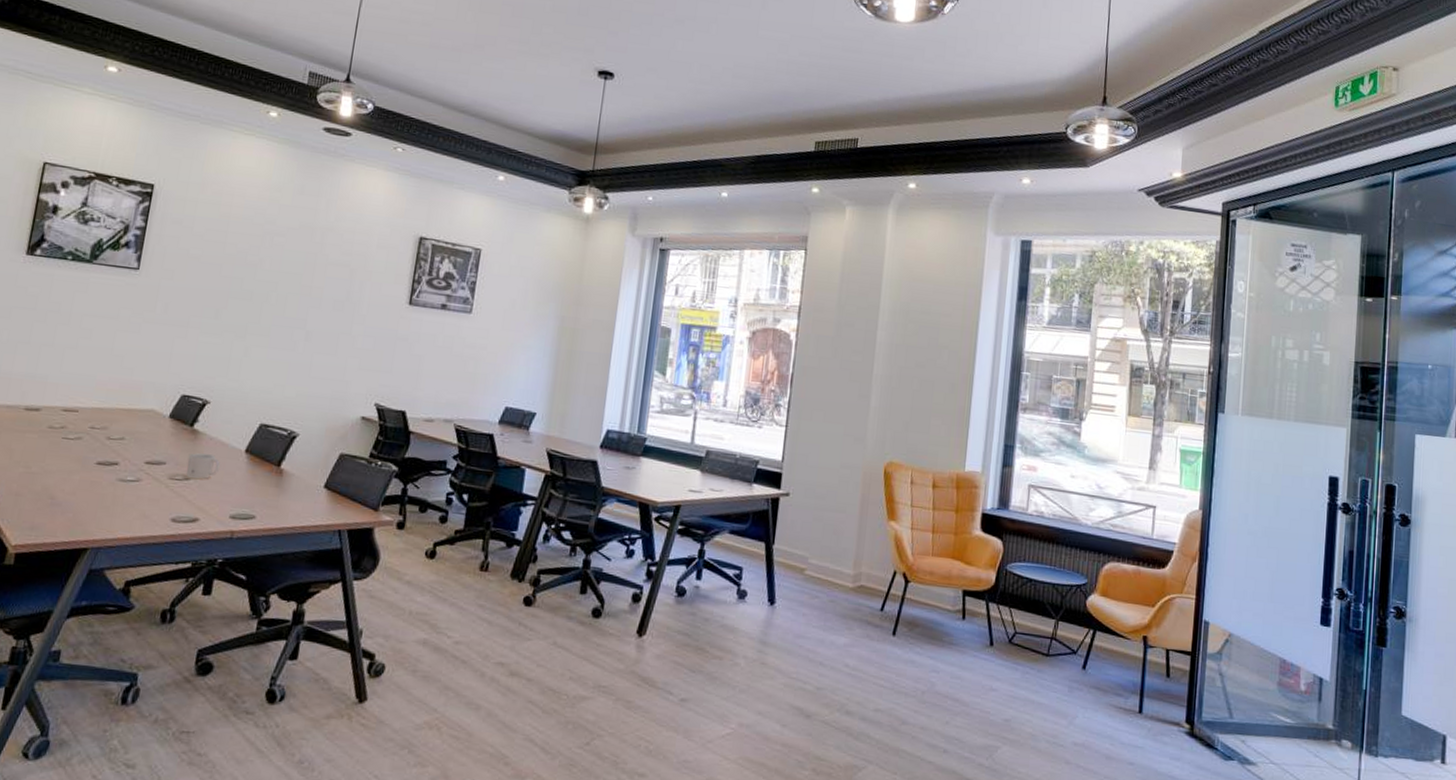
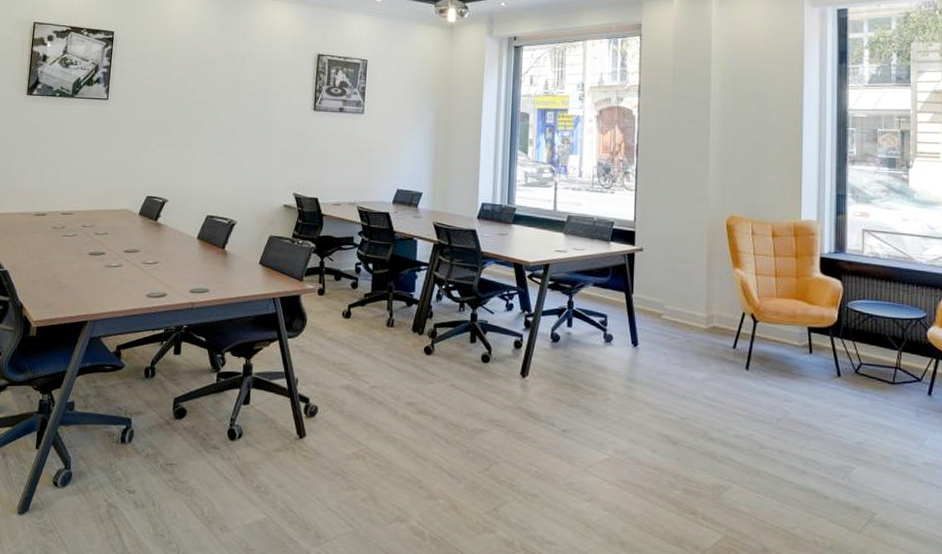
mug: present [185,453,220,480] -> none [154,242,179,263]

